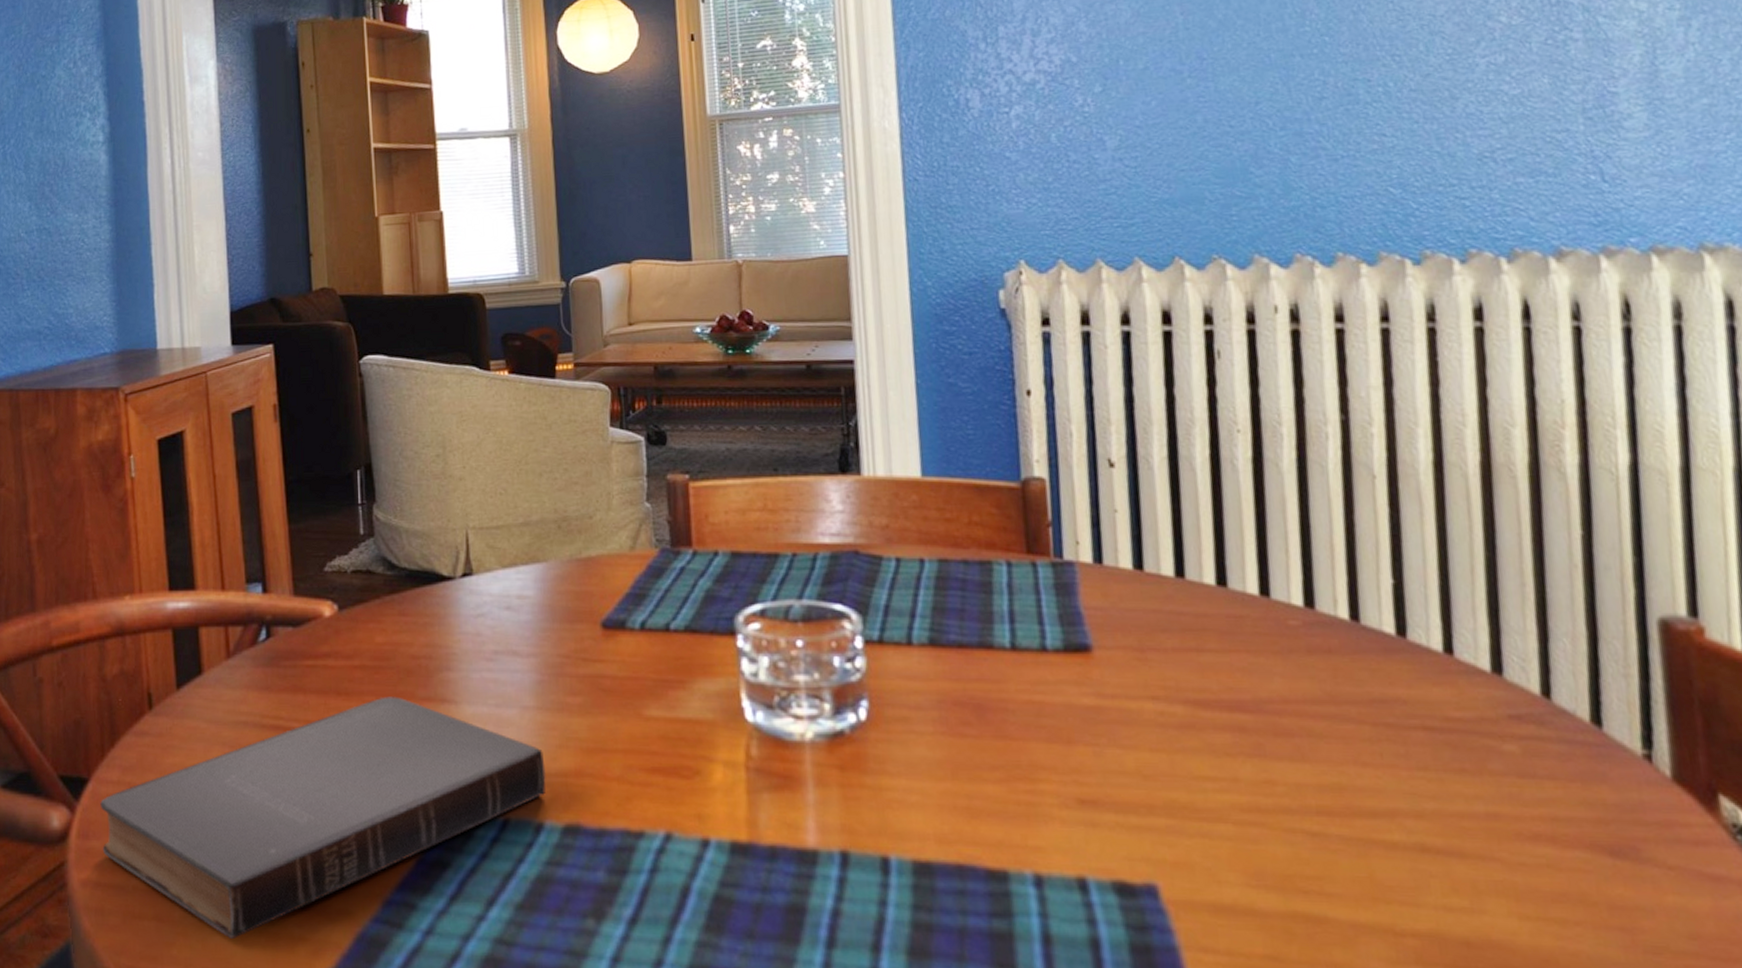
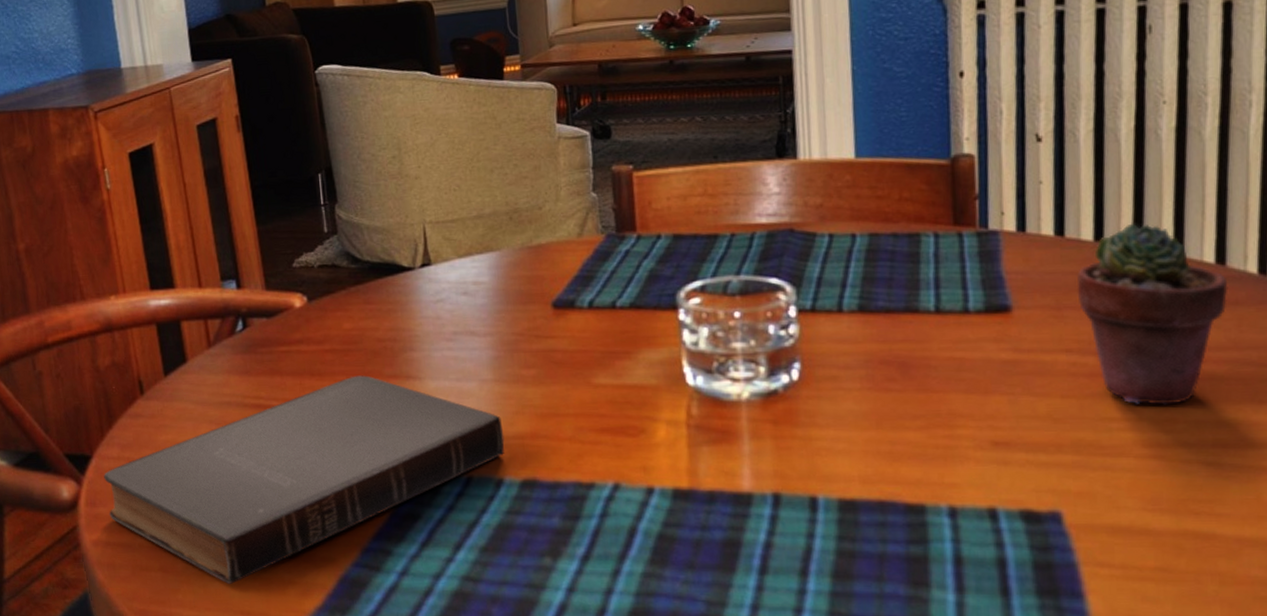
potted succulent: none [1158,559,1320,764] -> present [1076,223,1229,405]

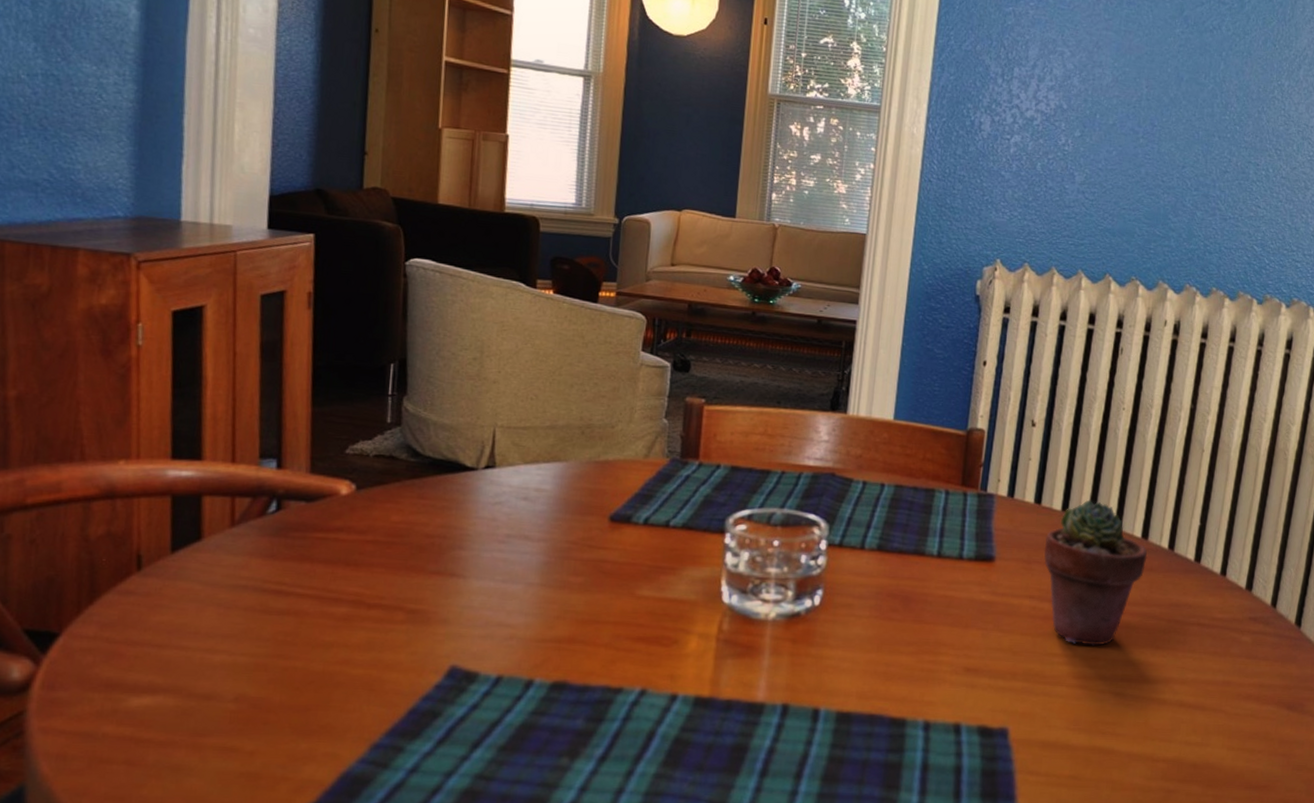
book: present [104,375,505,584] -> none [70,569,542,779]

